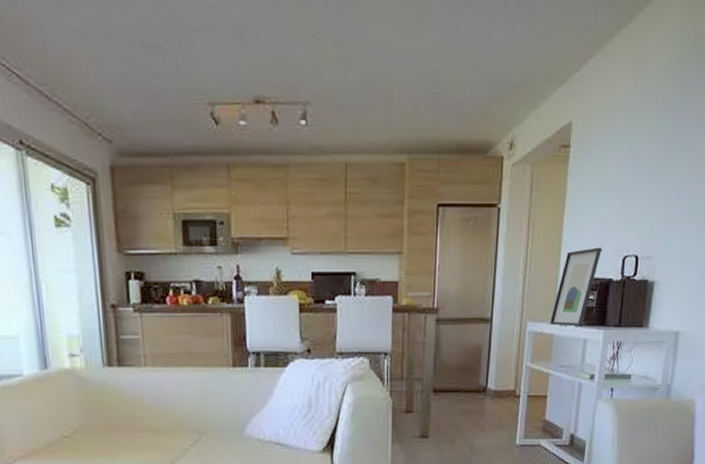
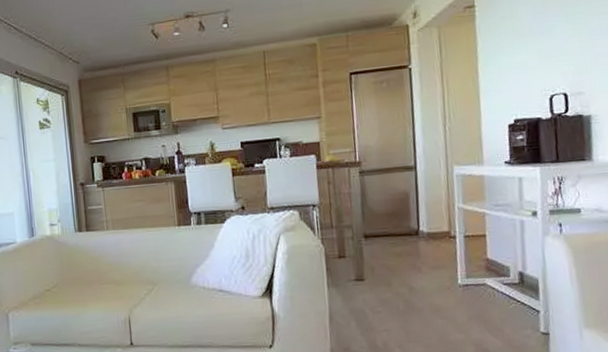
picture frame: present [550,247,603,327] -> none [478,90,526,168]

